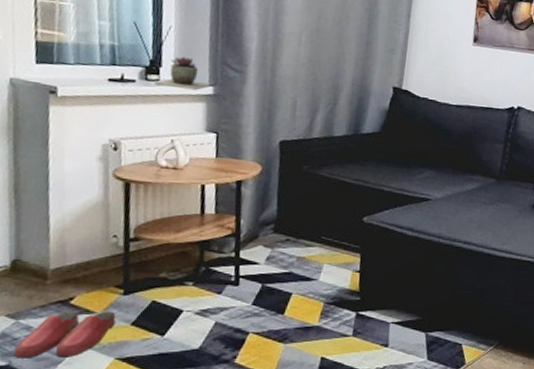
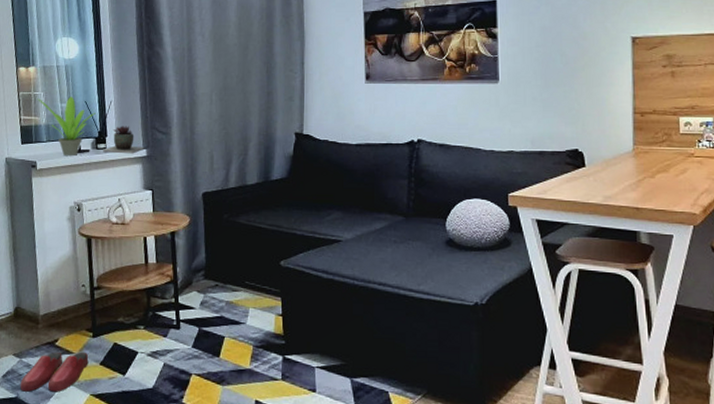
potted plant: none [65,10,148,86] -> present [38,96,96,157]

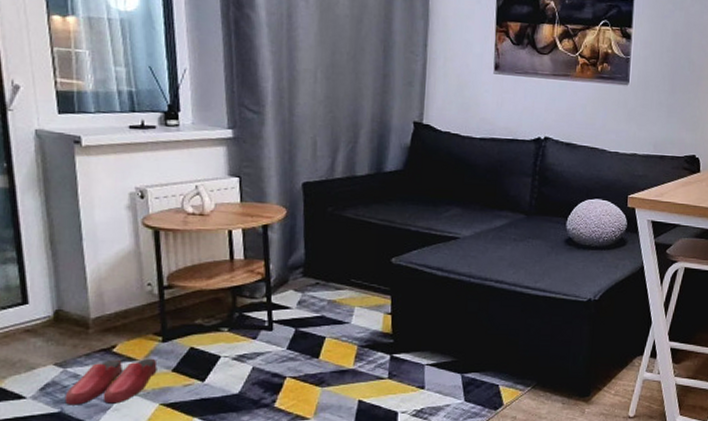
potted plant: present [38,96,96,157] -> none [81,58,164,133]
succulent plant: present [102,126,146,154] -> none [173,100,232,134]

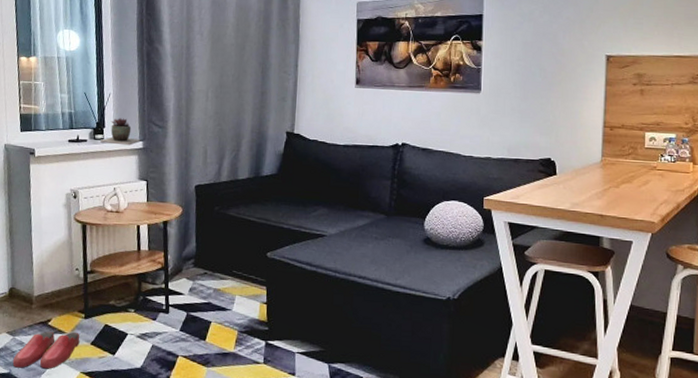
succulent plant: none [173,100,232,134] -> present [99,118,142,146]

